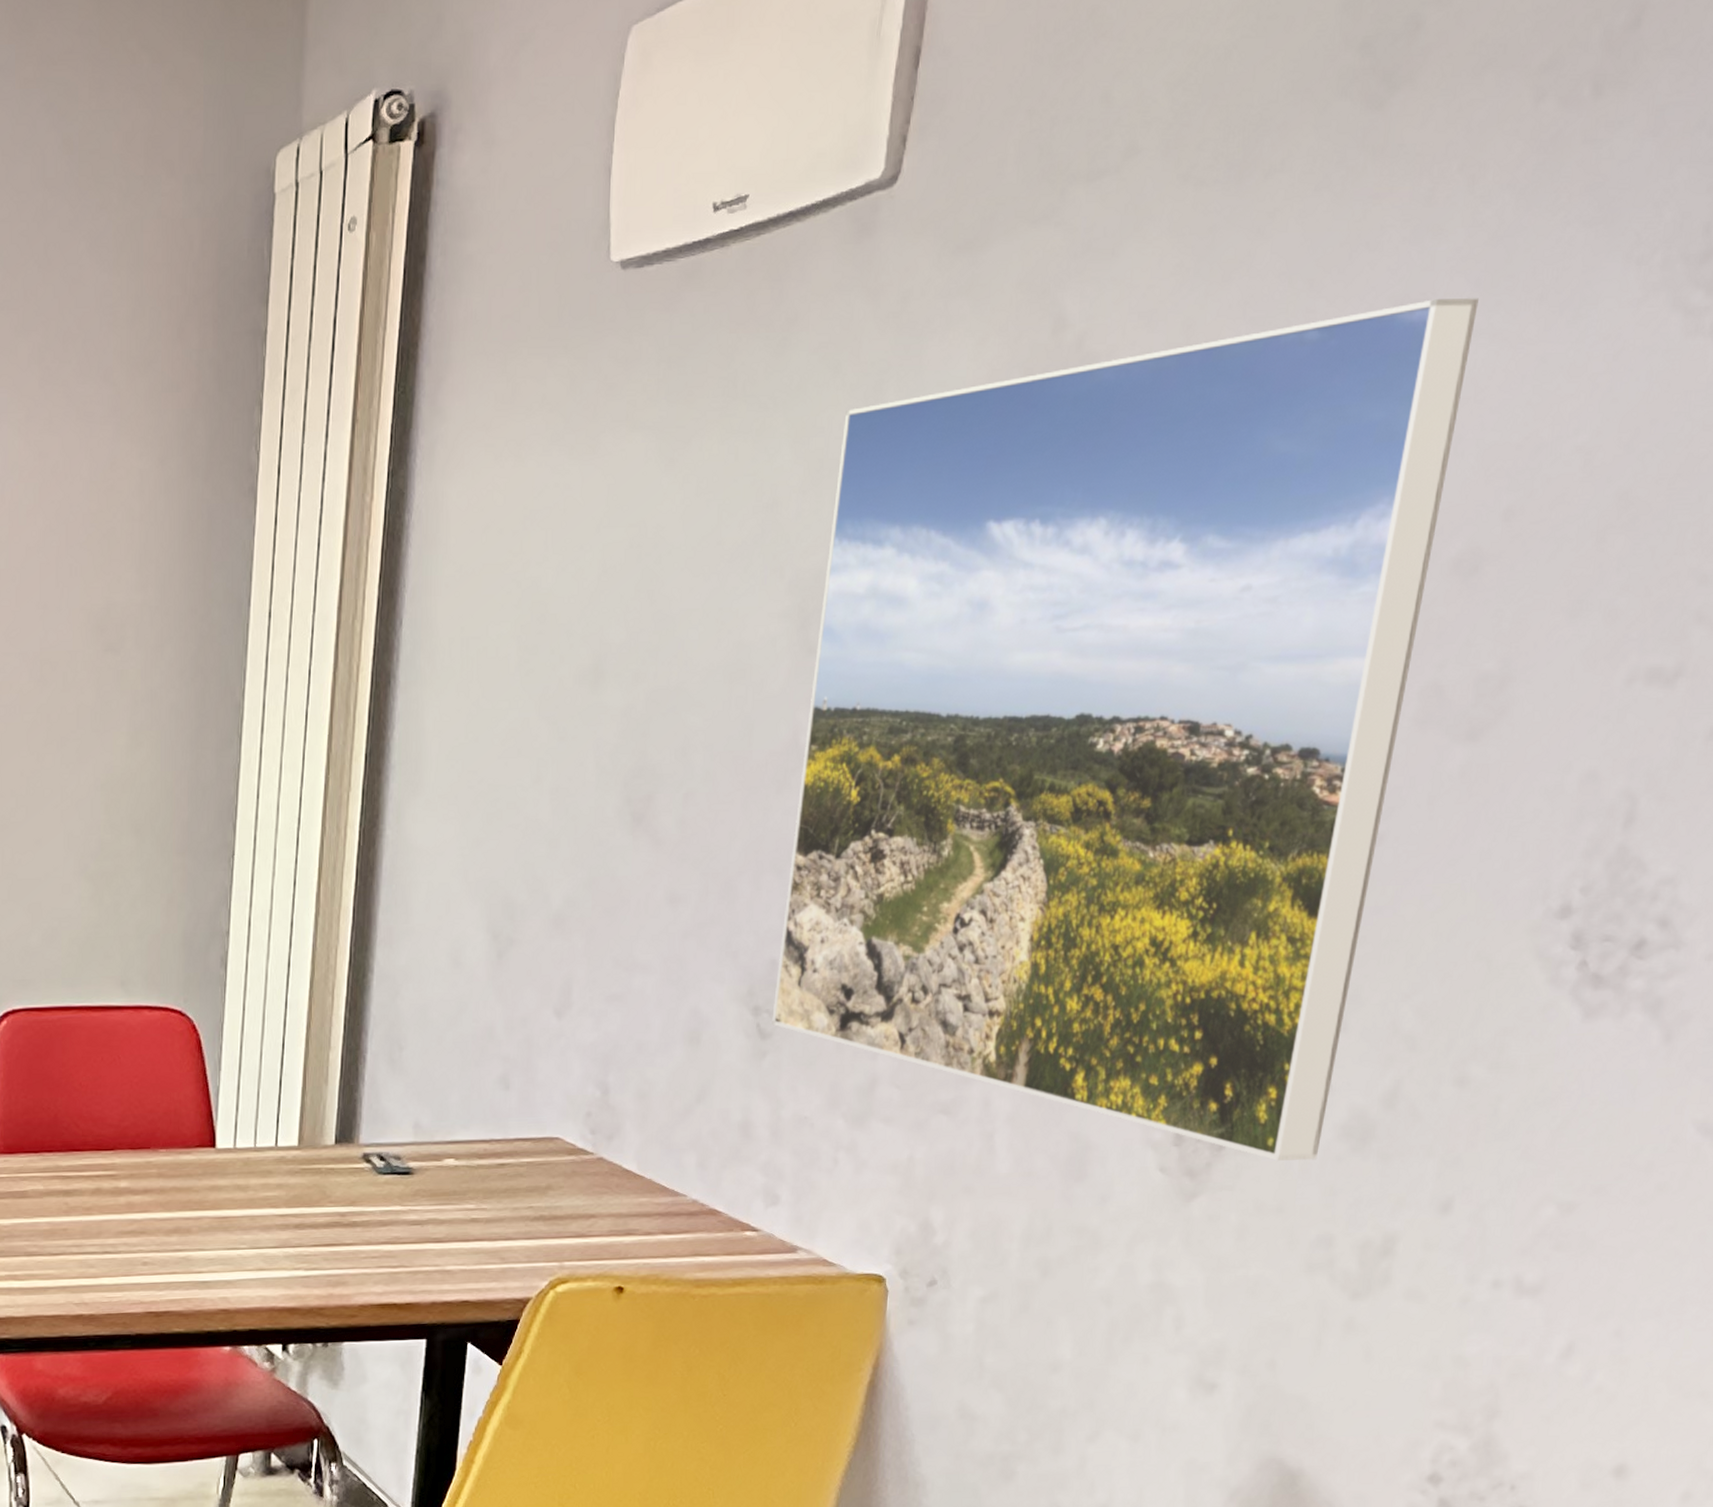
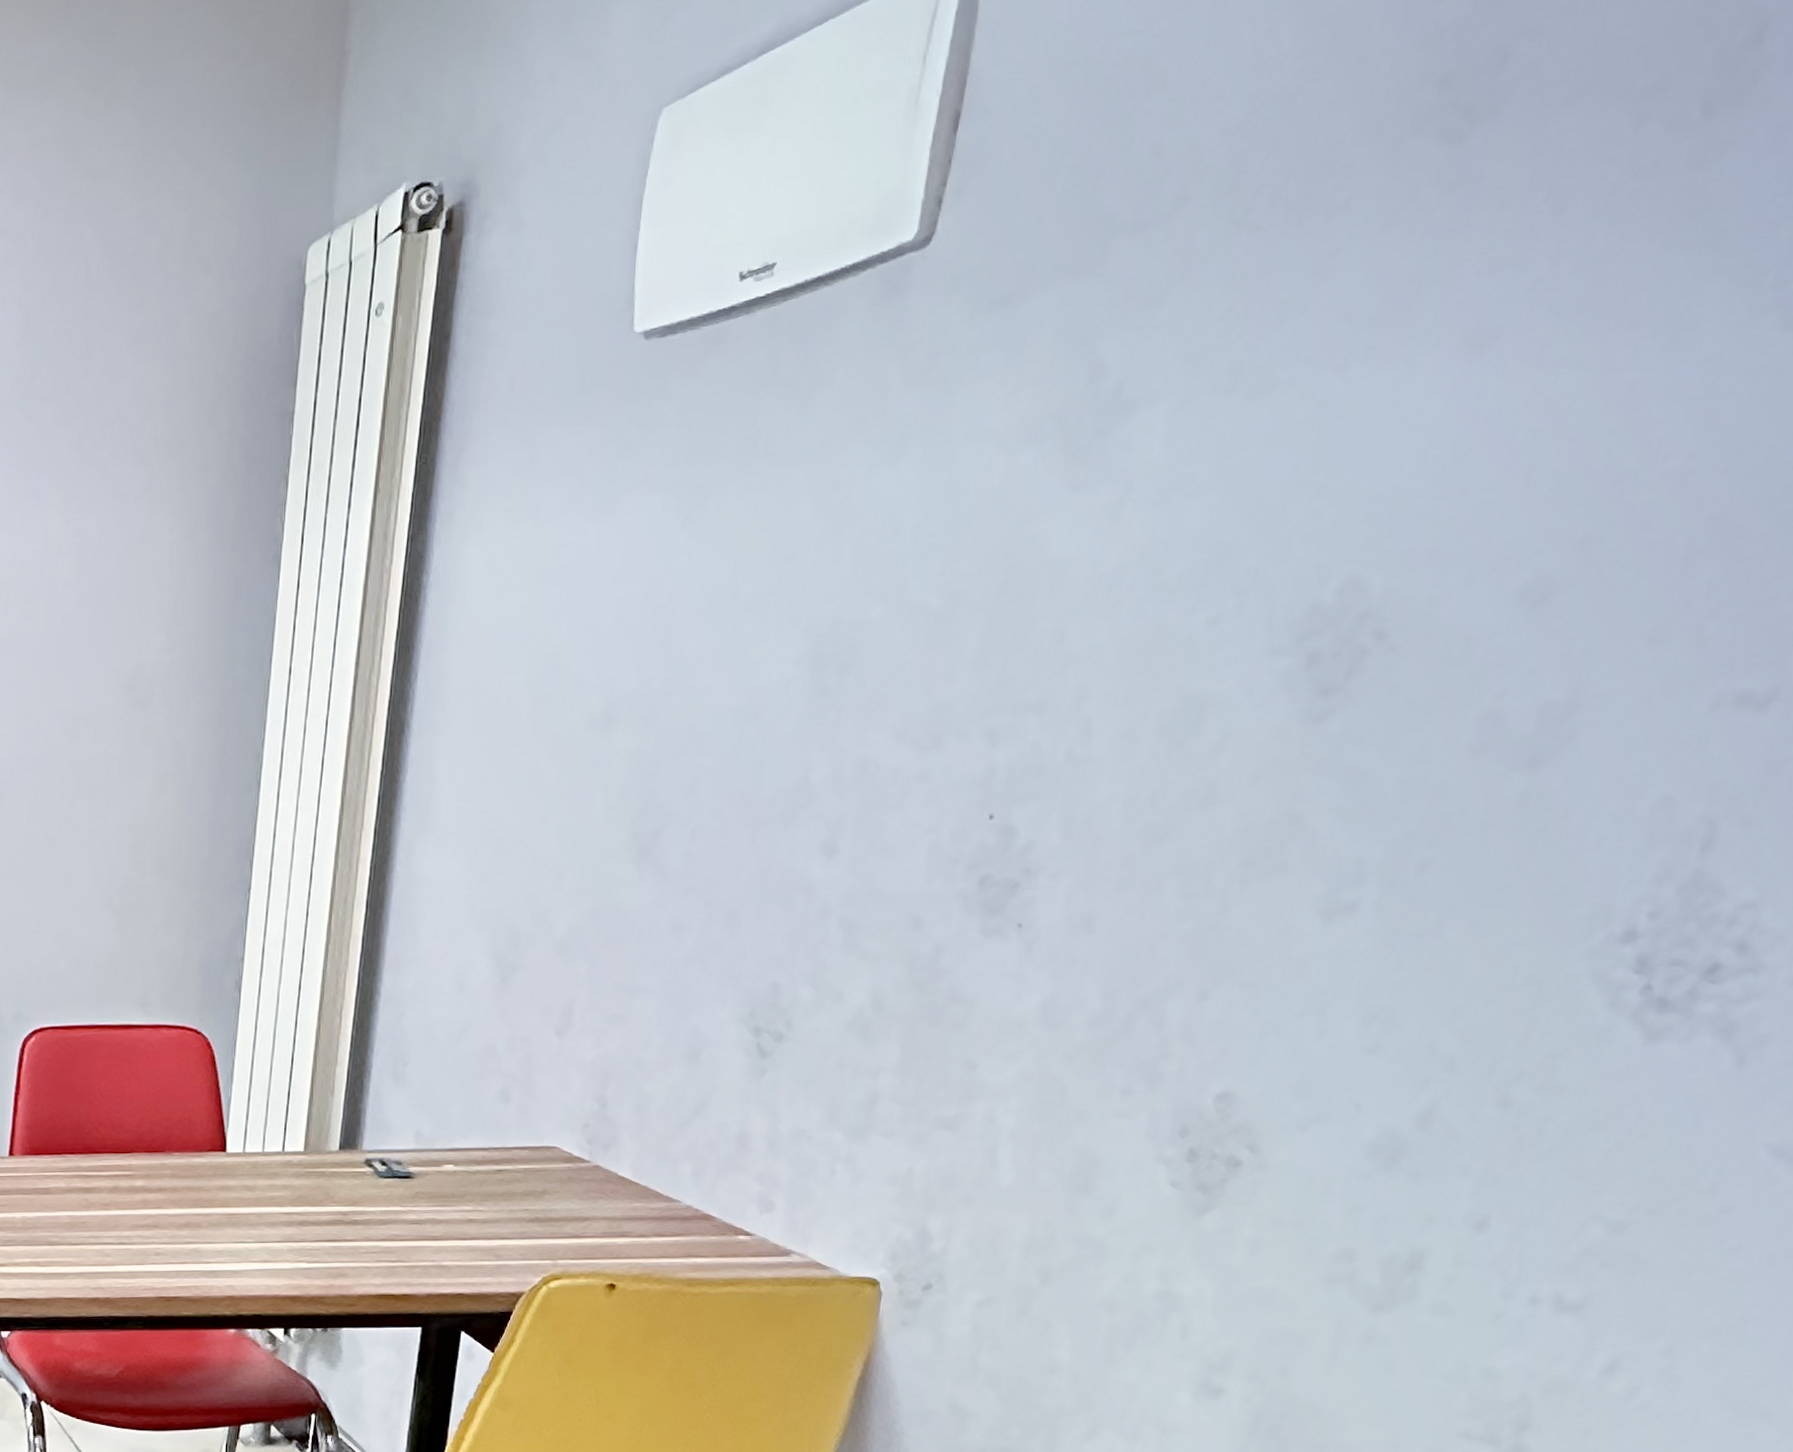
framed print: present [772,298,1479,1161] -> none [772,328,1561,1178]

